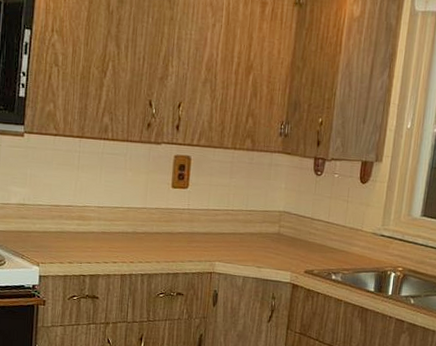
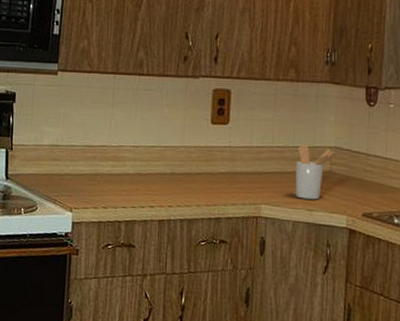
utensil holder: none [246,209,284,258] -> present [295,145,335,200]

